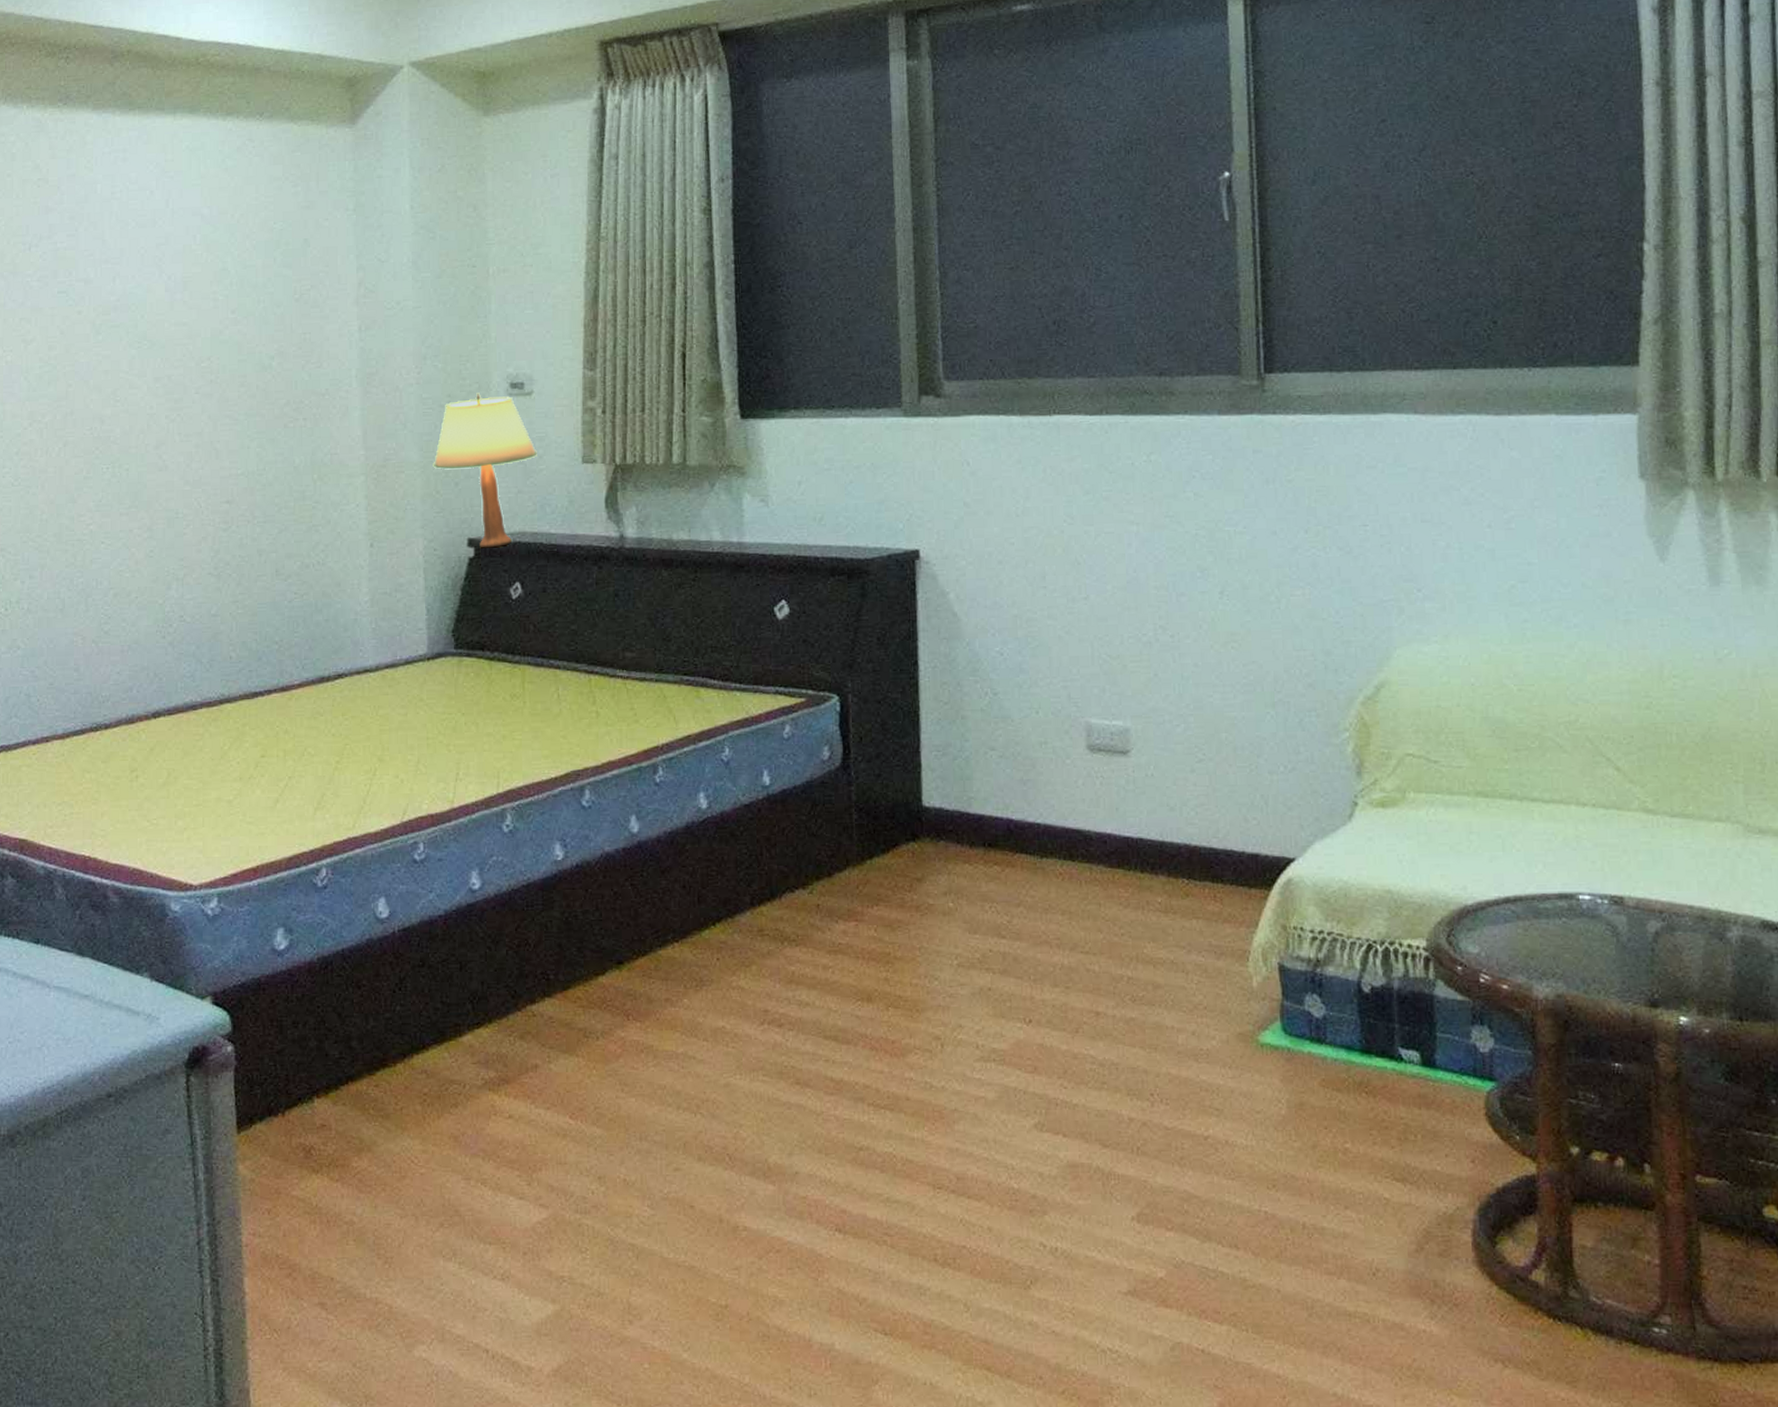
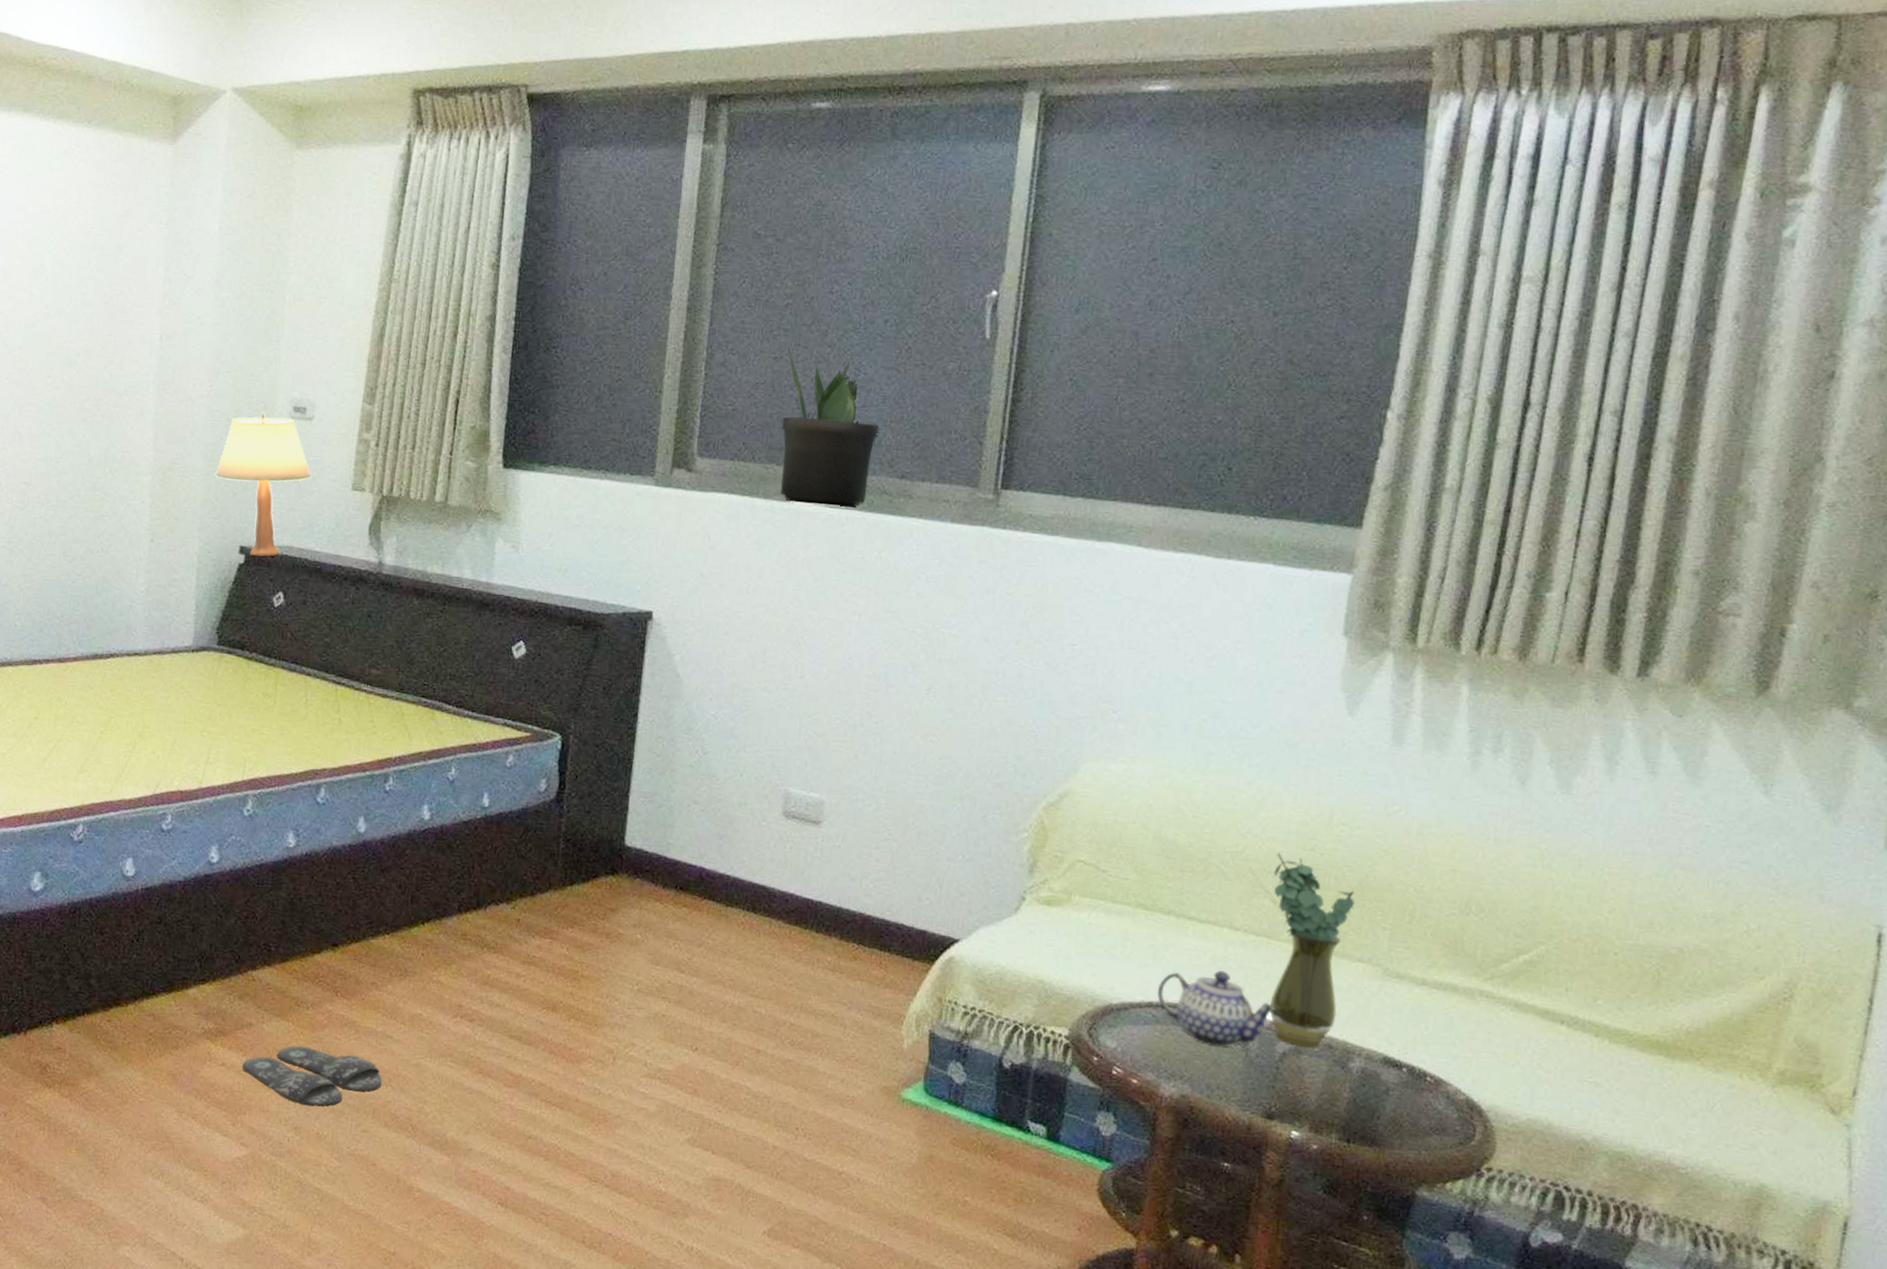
slippers: none [532,1082,690,1149] -> present [242,1045,382,1106]
planter: none [1022,254,1129,415] -> present [781,345,878,507]
teapot: none [1512,852,1639,934] -> present [1157,970,1275,1047]
vase: none [1612,716,1704,925] -> present [1269,852,1355,1049]

